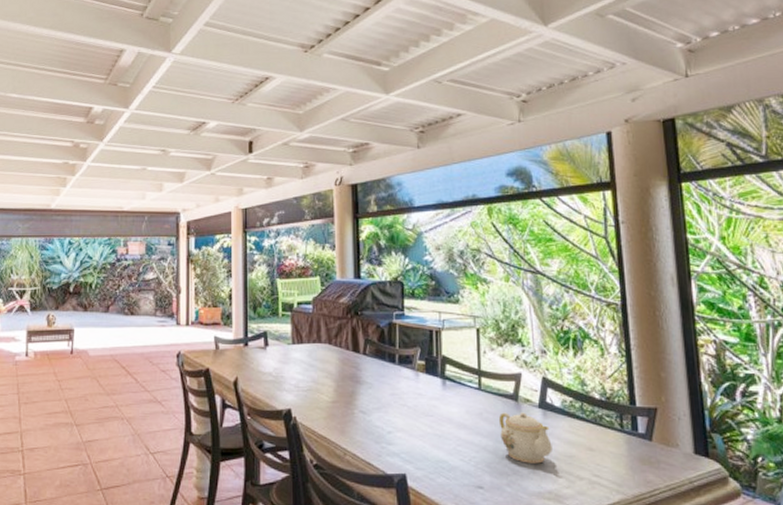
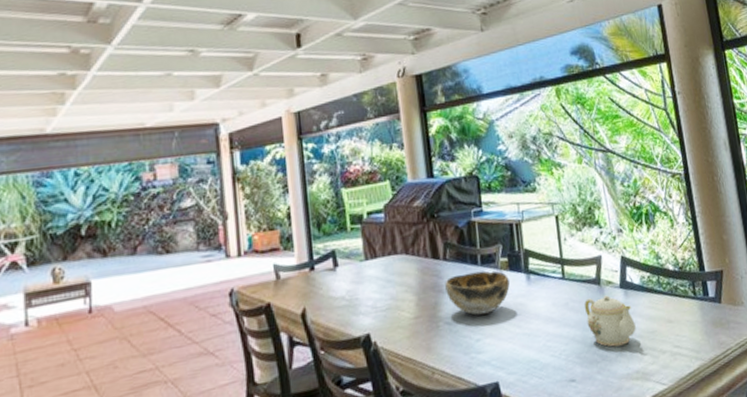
decorative bowl: none [363,369,425,410] -> present [445,270,510,315]

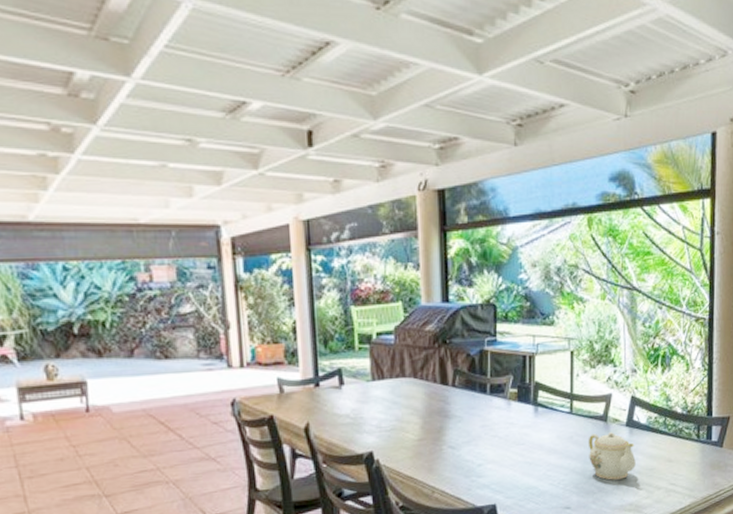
decorative bowl: present [445,270,510,315] -> none [452,400,516,442]

